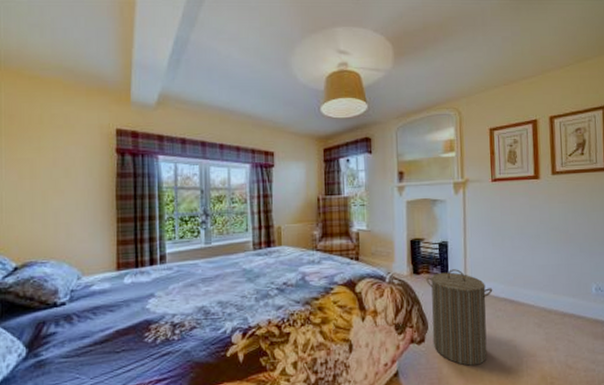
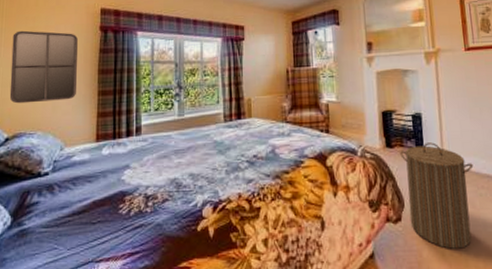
home mirror: none [15,151,92,231] -> present [9,30,78,104]

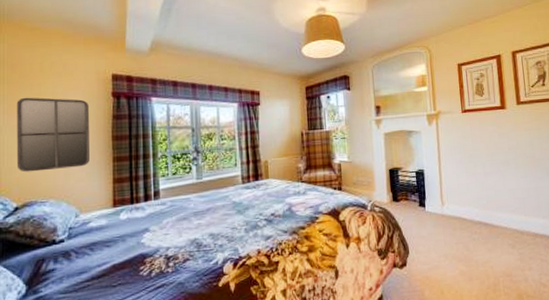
laundry hamper: present [400,142,474,249] -> none [405,195,468,288]

